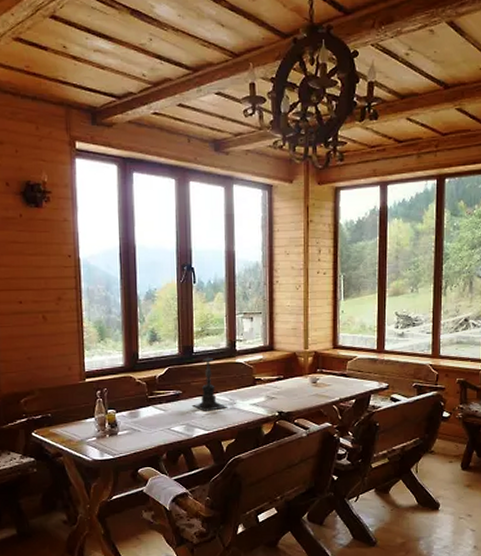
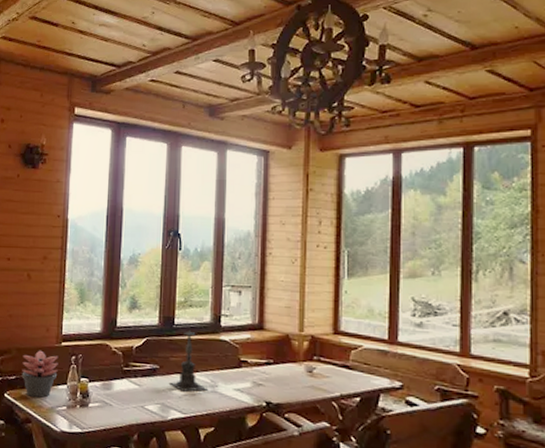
succulent plant: none [47,388,84,432] -> present [22,350,59,398]

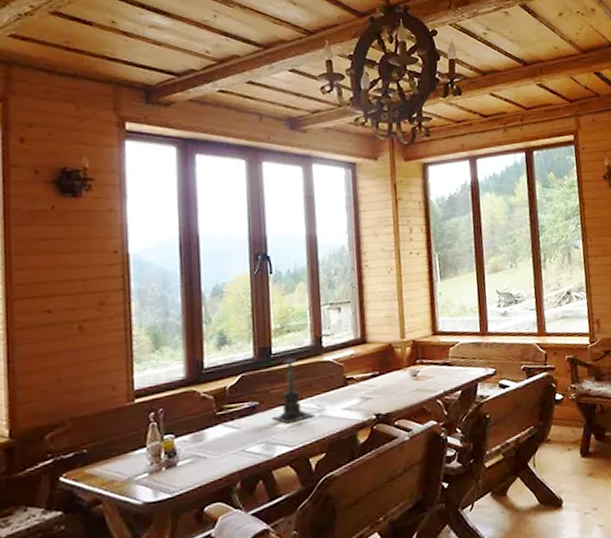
succulent plant: present [22,350,59,398] -> none [81,414,133,473]

